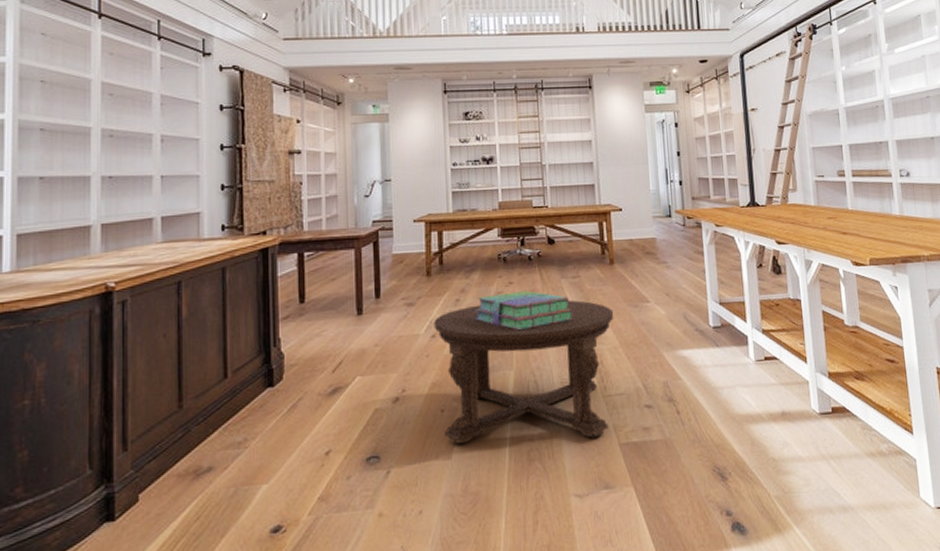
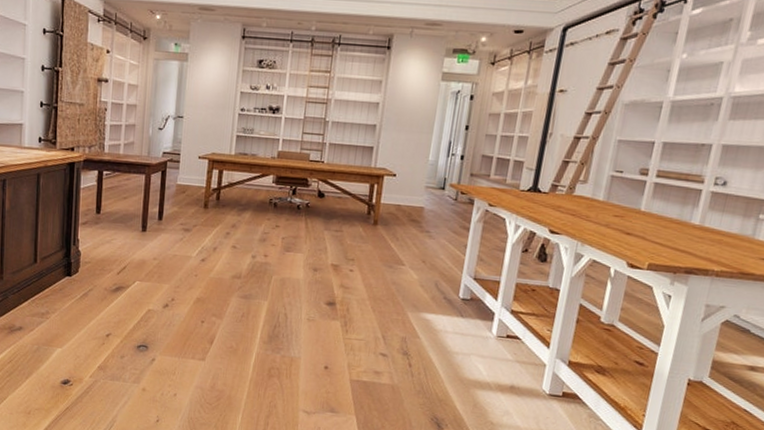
coffee table: present [434,299,614,444] -> none [201,240,368,370]
stack of books: present [475,290,574,331] -> none [241,233,331,269]

